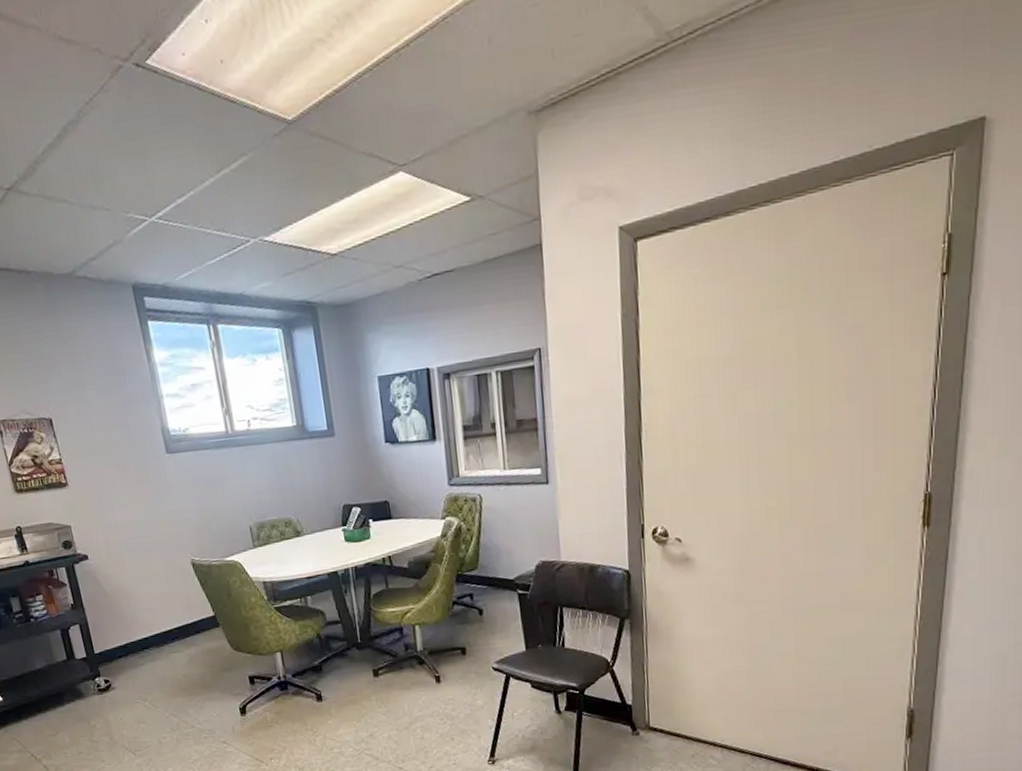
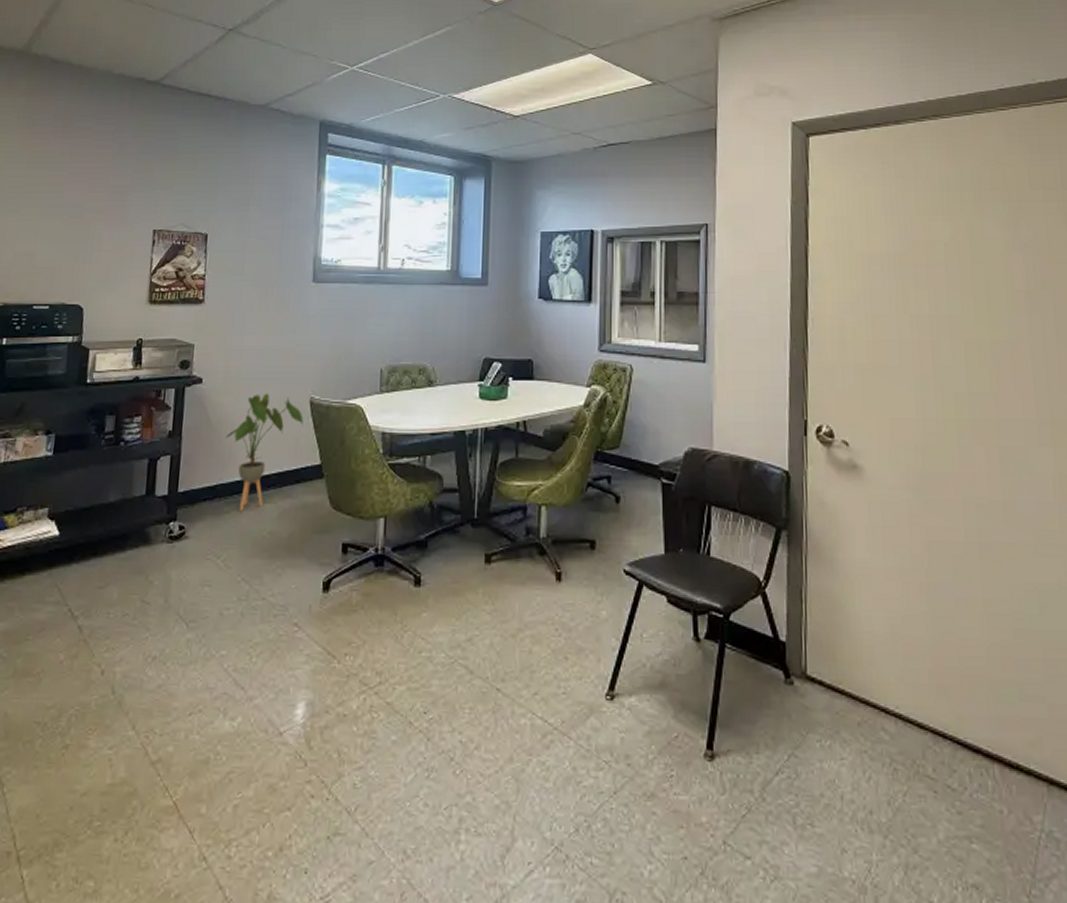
house plant: none [123,560,190,662] -> present [225,393,304,511]

